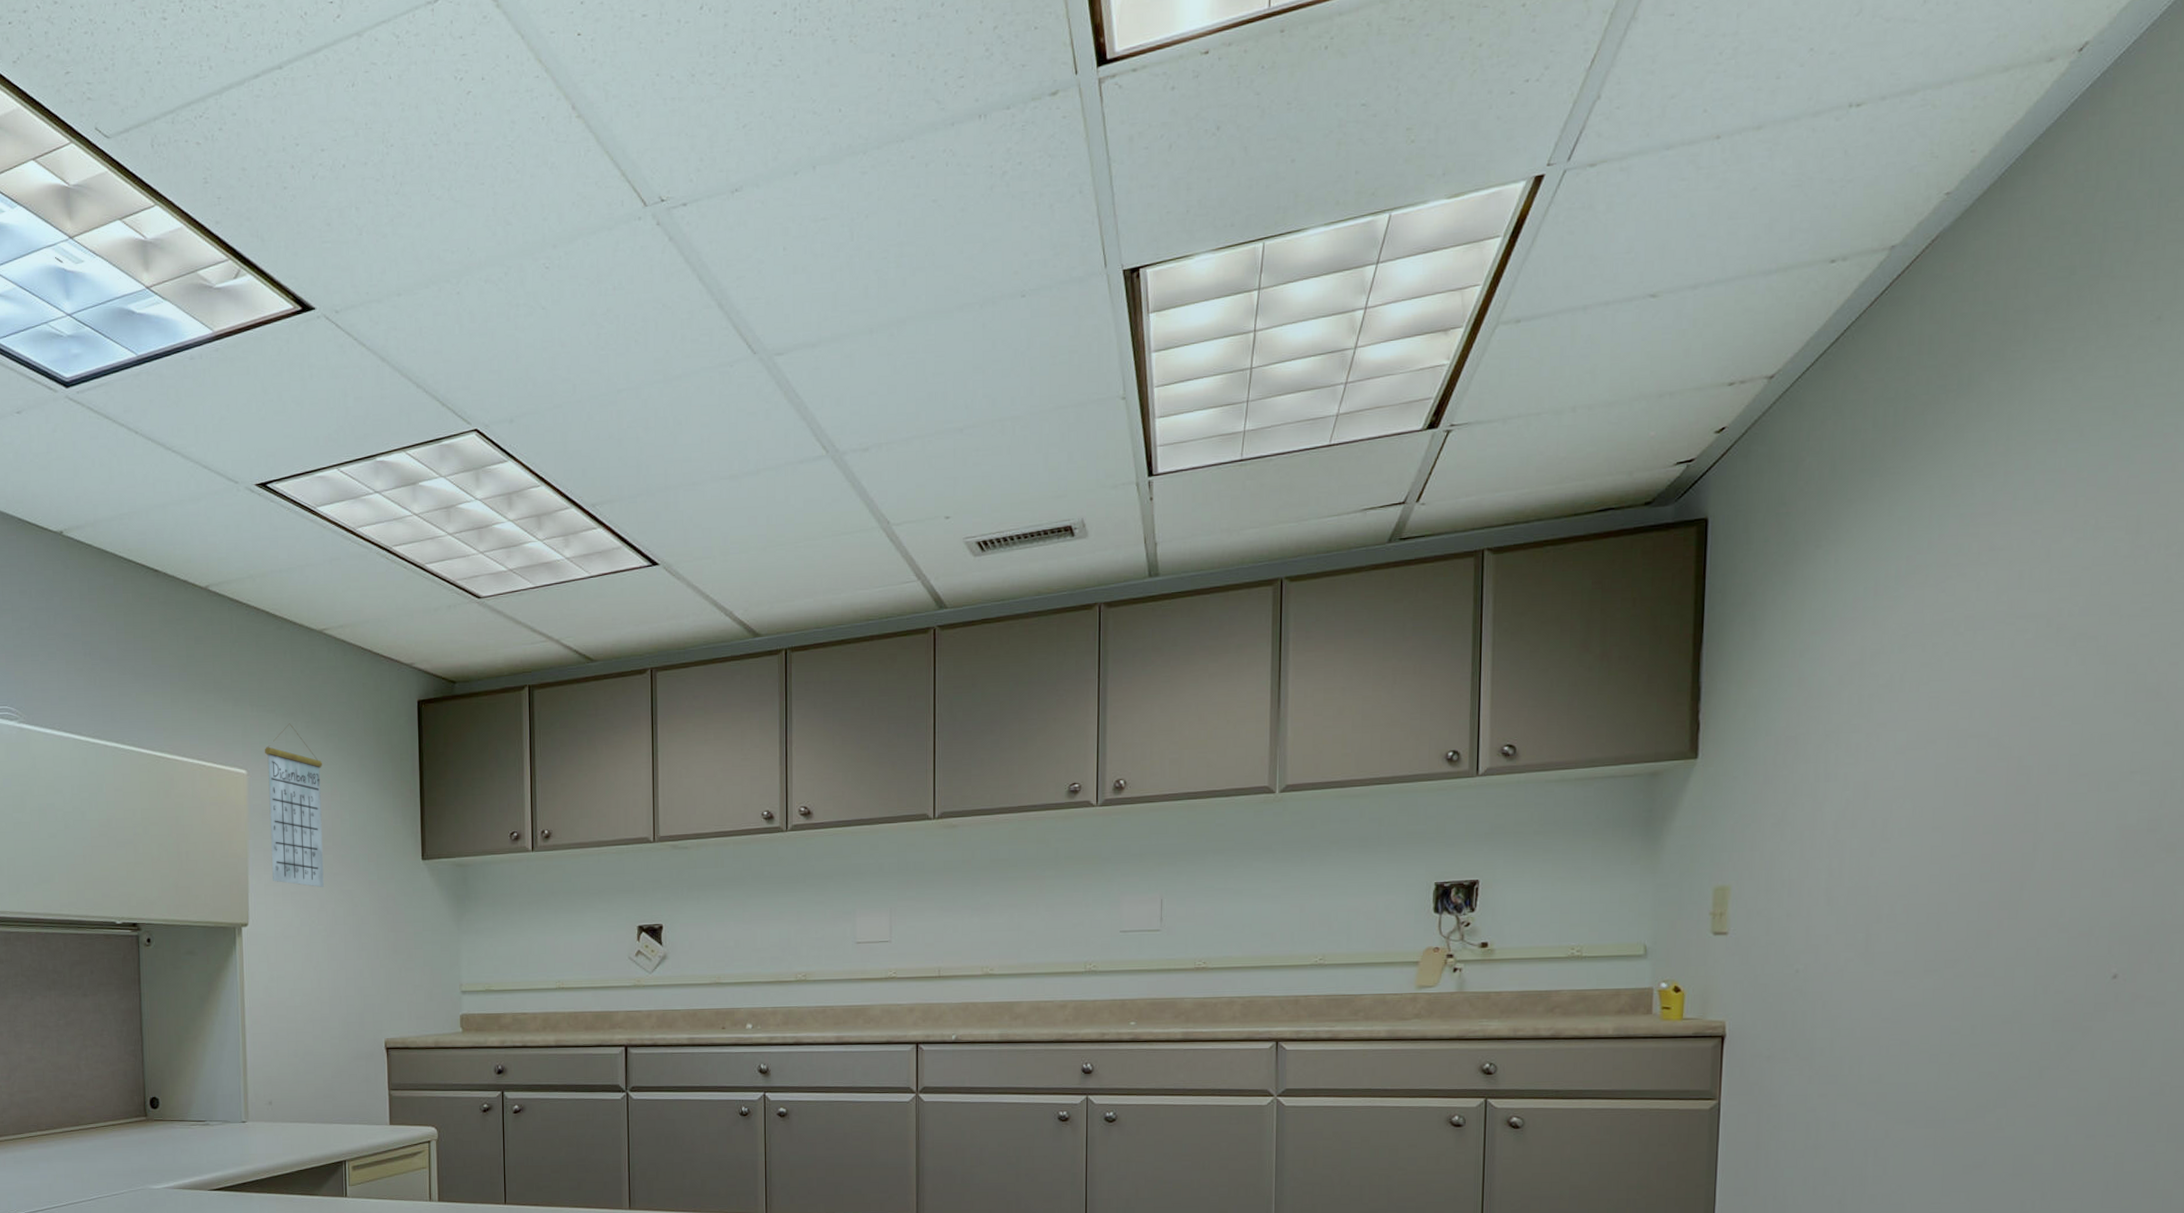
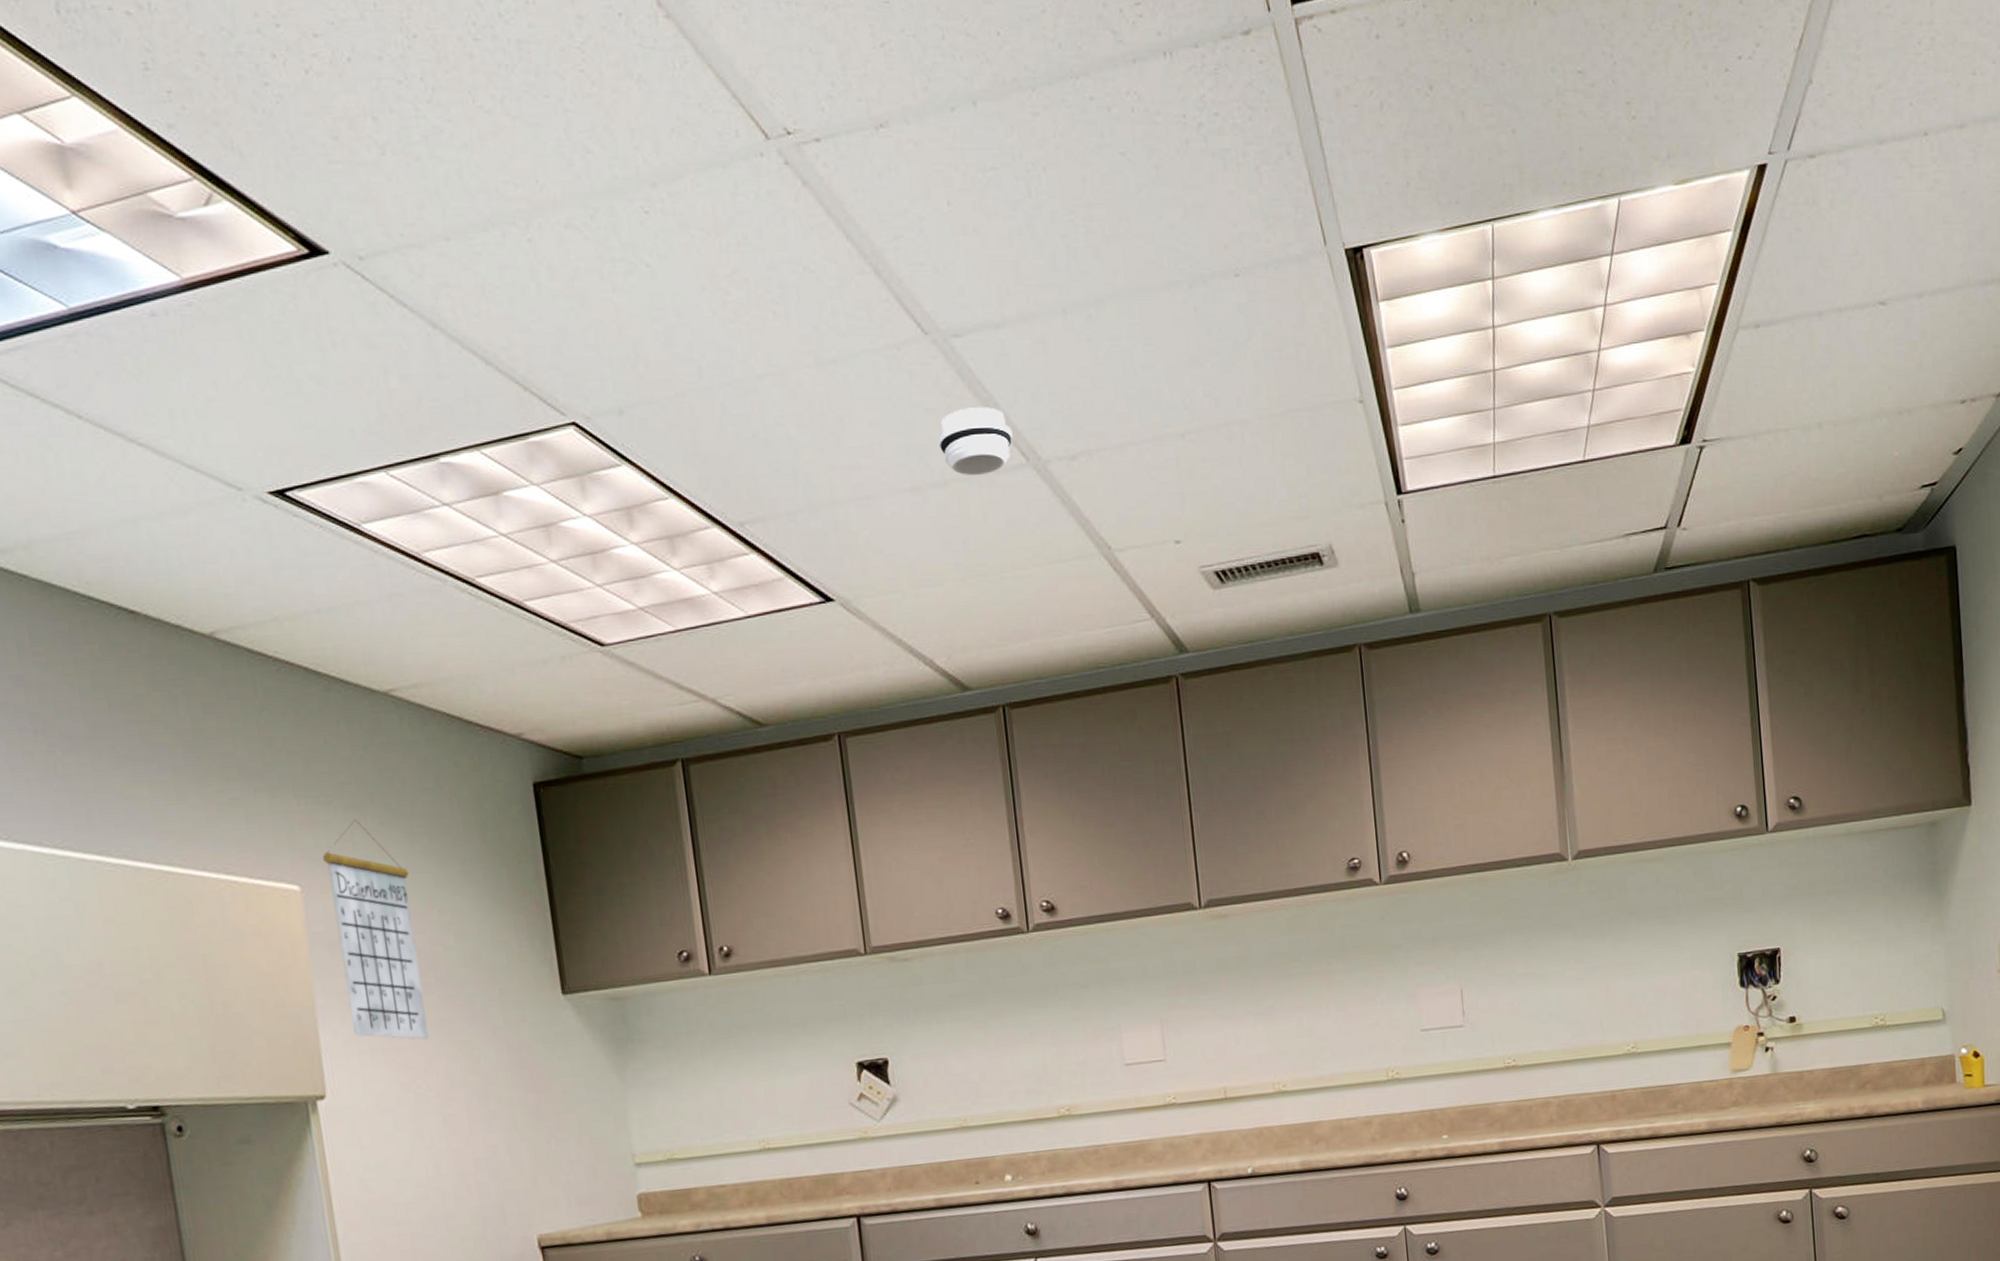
smoke detector: none [755,410,817,465] -> present [938,407,1013,475]

